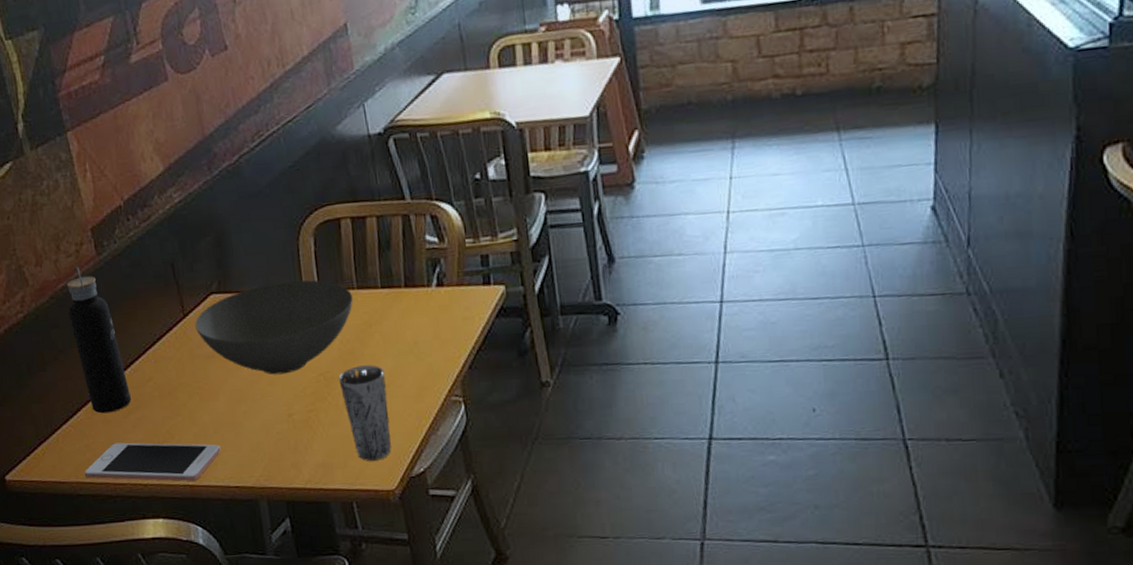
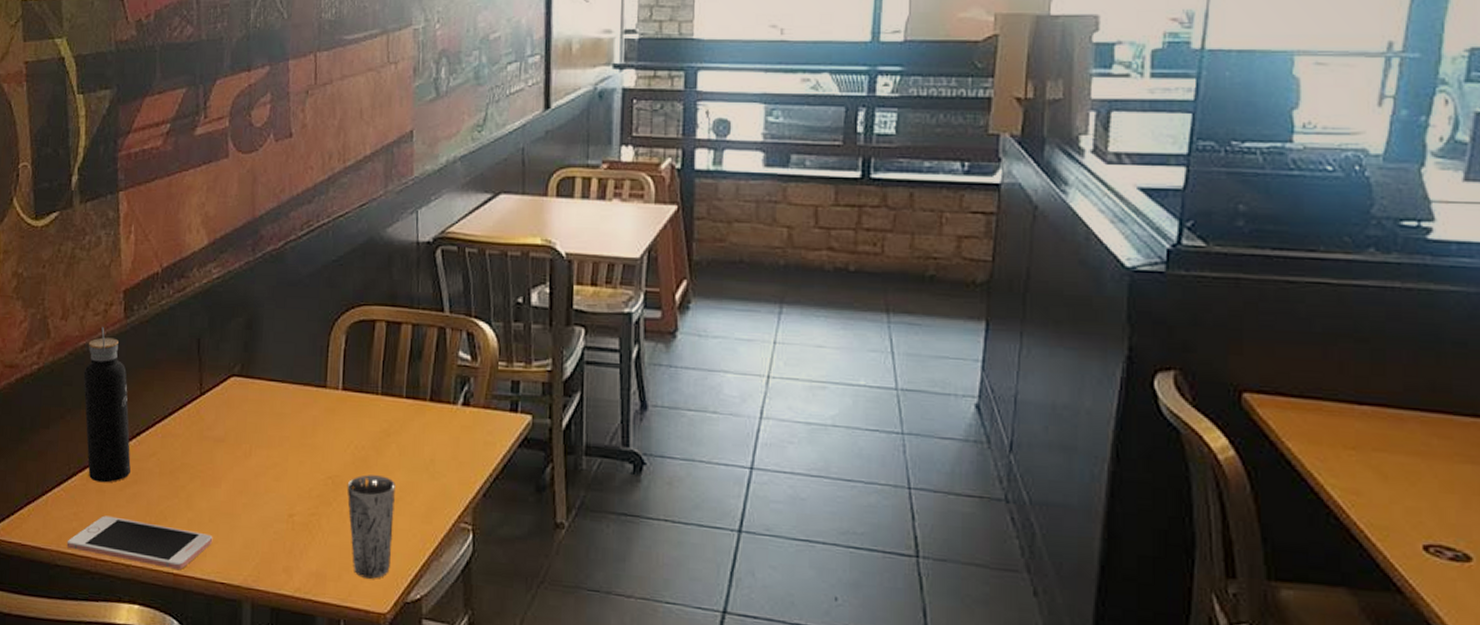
bowl: present [195,280,353,375] -> none [210,375,375,472]

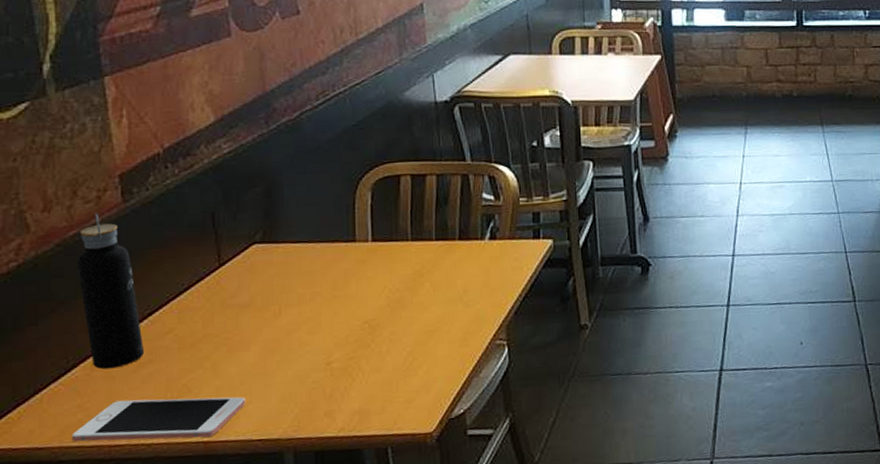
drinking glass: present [347,475,395,579] -> none [384,312,434,406]

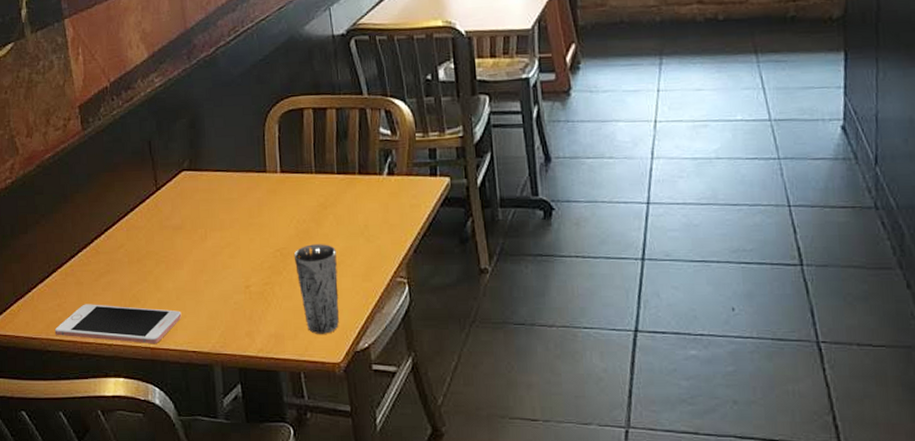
water bottle: present [76,213,144,370] -> none [52,139,103,276]
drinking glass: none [384,312,434,406] -> present [293,244,340,334]

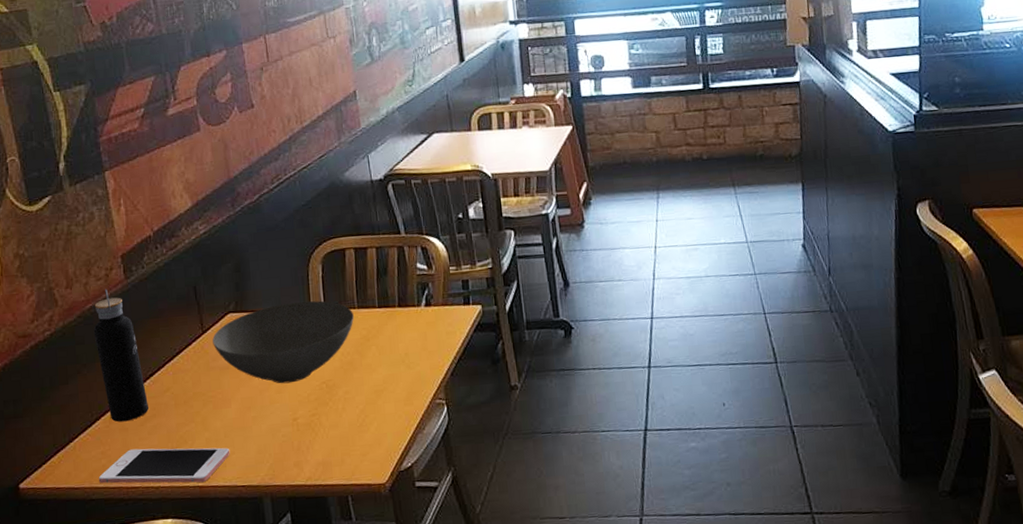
water bottle: none [52,139,103,276] -> present [93,289,149,422]
bowl: none [166,162,311,249] -> present [212,301,354,384]
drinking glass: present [293,244,340,334] -> none [339,373,384,458]

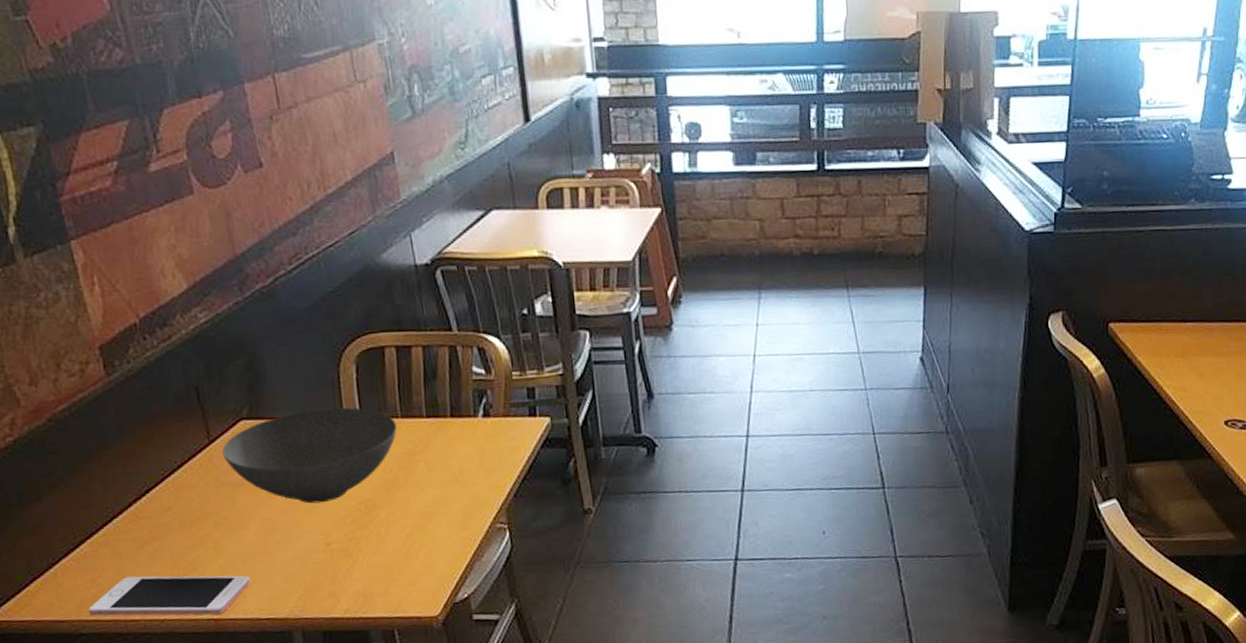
water bottle: present [93,289,149,422] -> none [68,387,146,546]

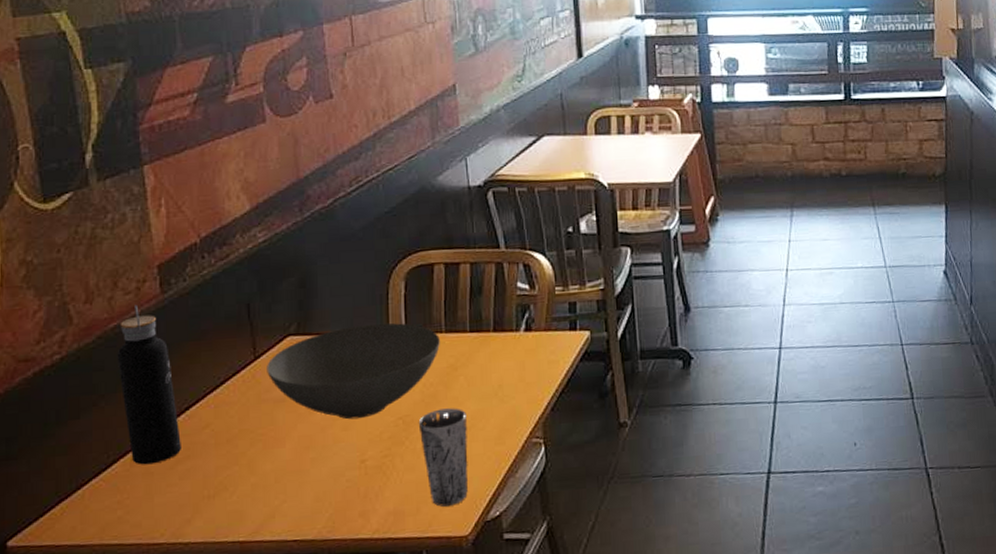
water bottle: none [68,387,146,546] -> present [117,304,181,465]
cell phone: present [88,576,251,616] -> none [111,495,281,540]
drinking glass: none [380,493,435,589] -> present [418,408,469,507]

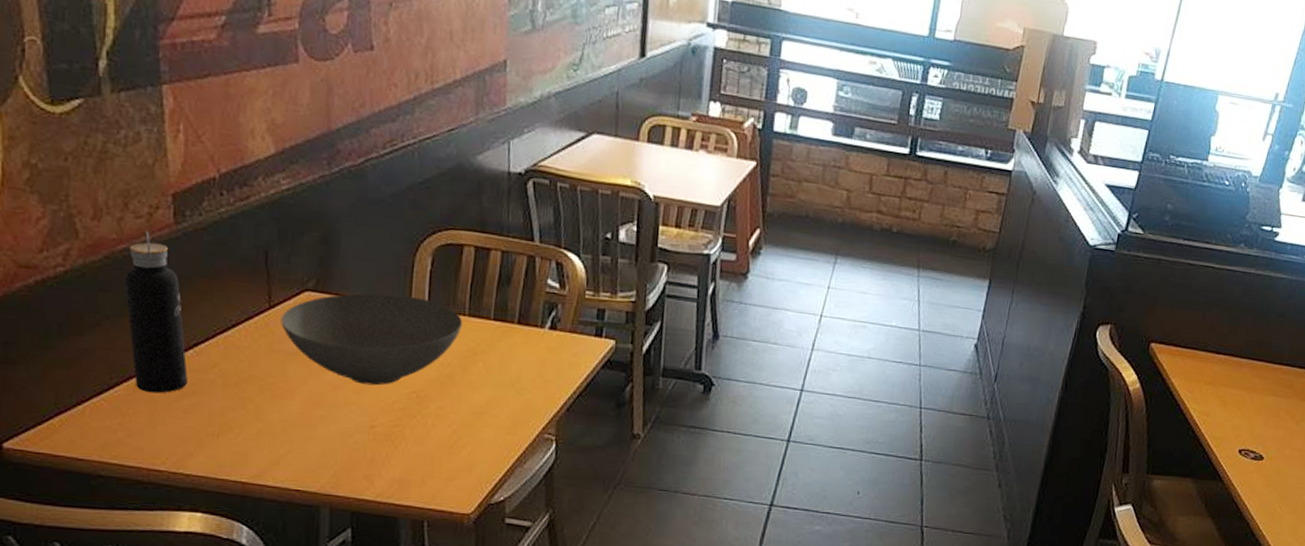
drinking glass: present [418,408,469,507] -> none [431,390,481,484]

